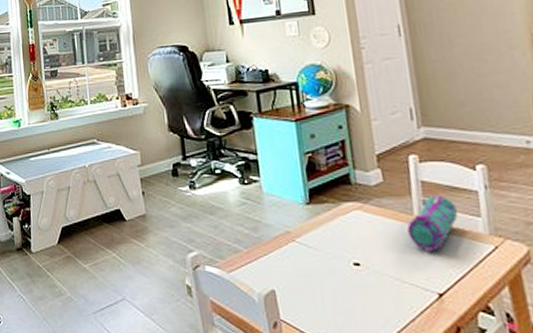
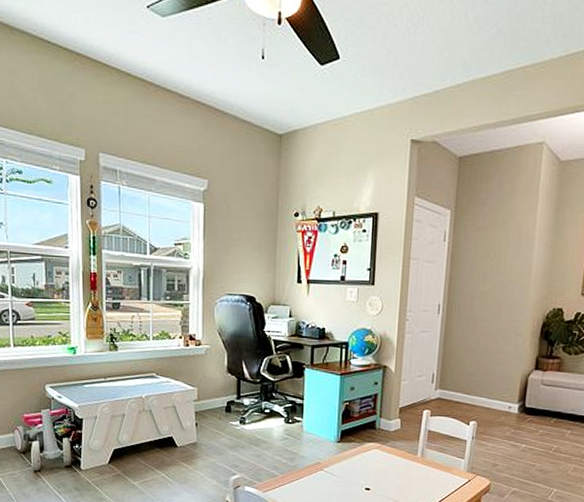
pencil case: present [407,194,458,251] -> none [410,441,449,482]

